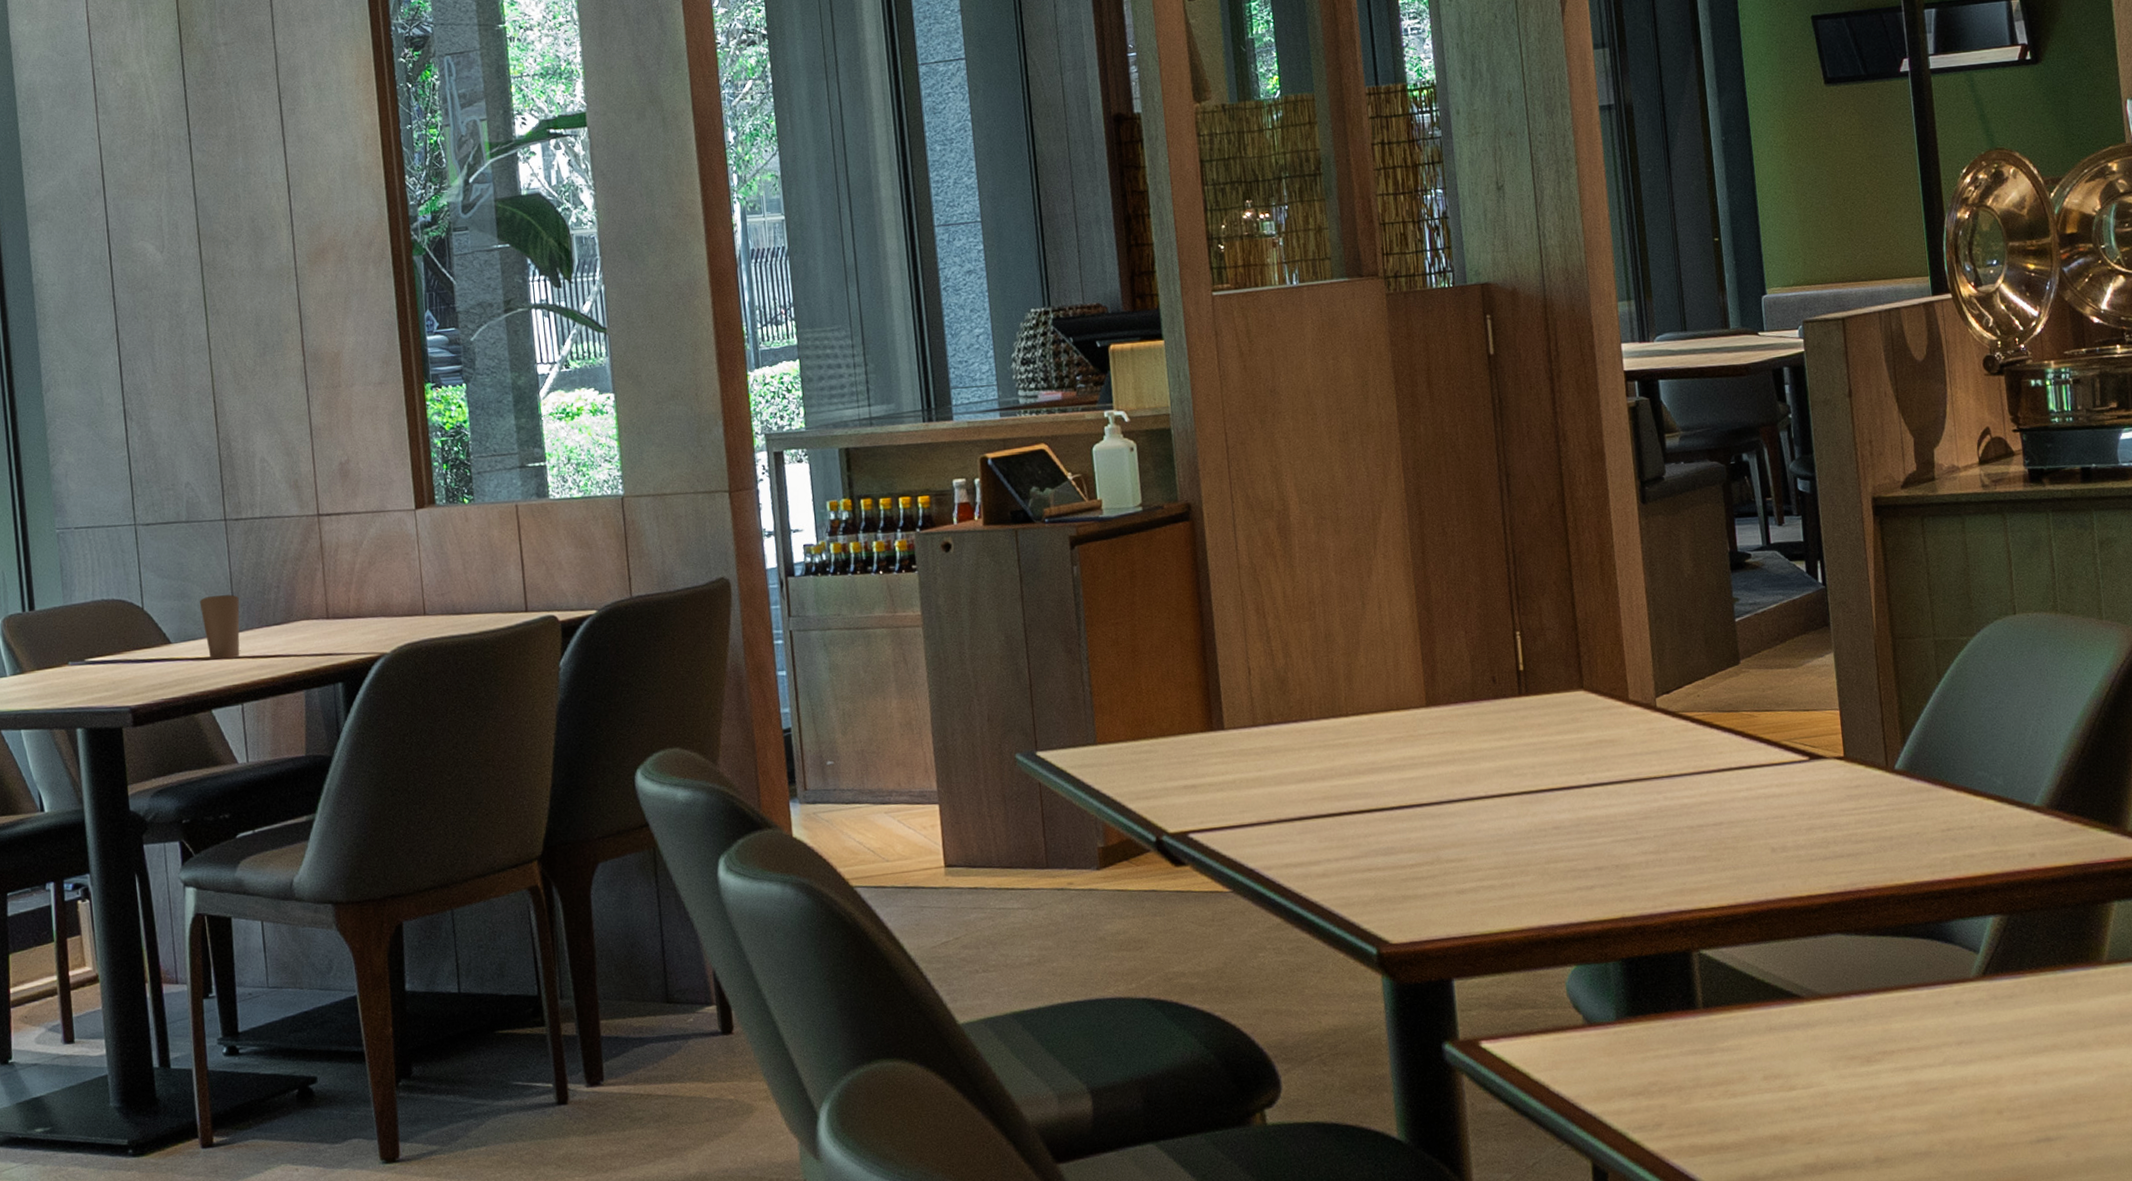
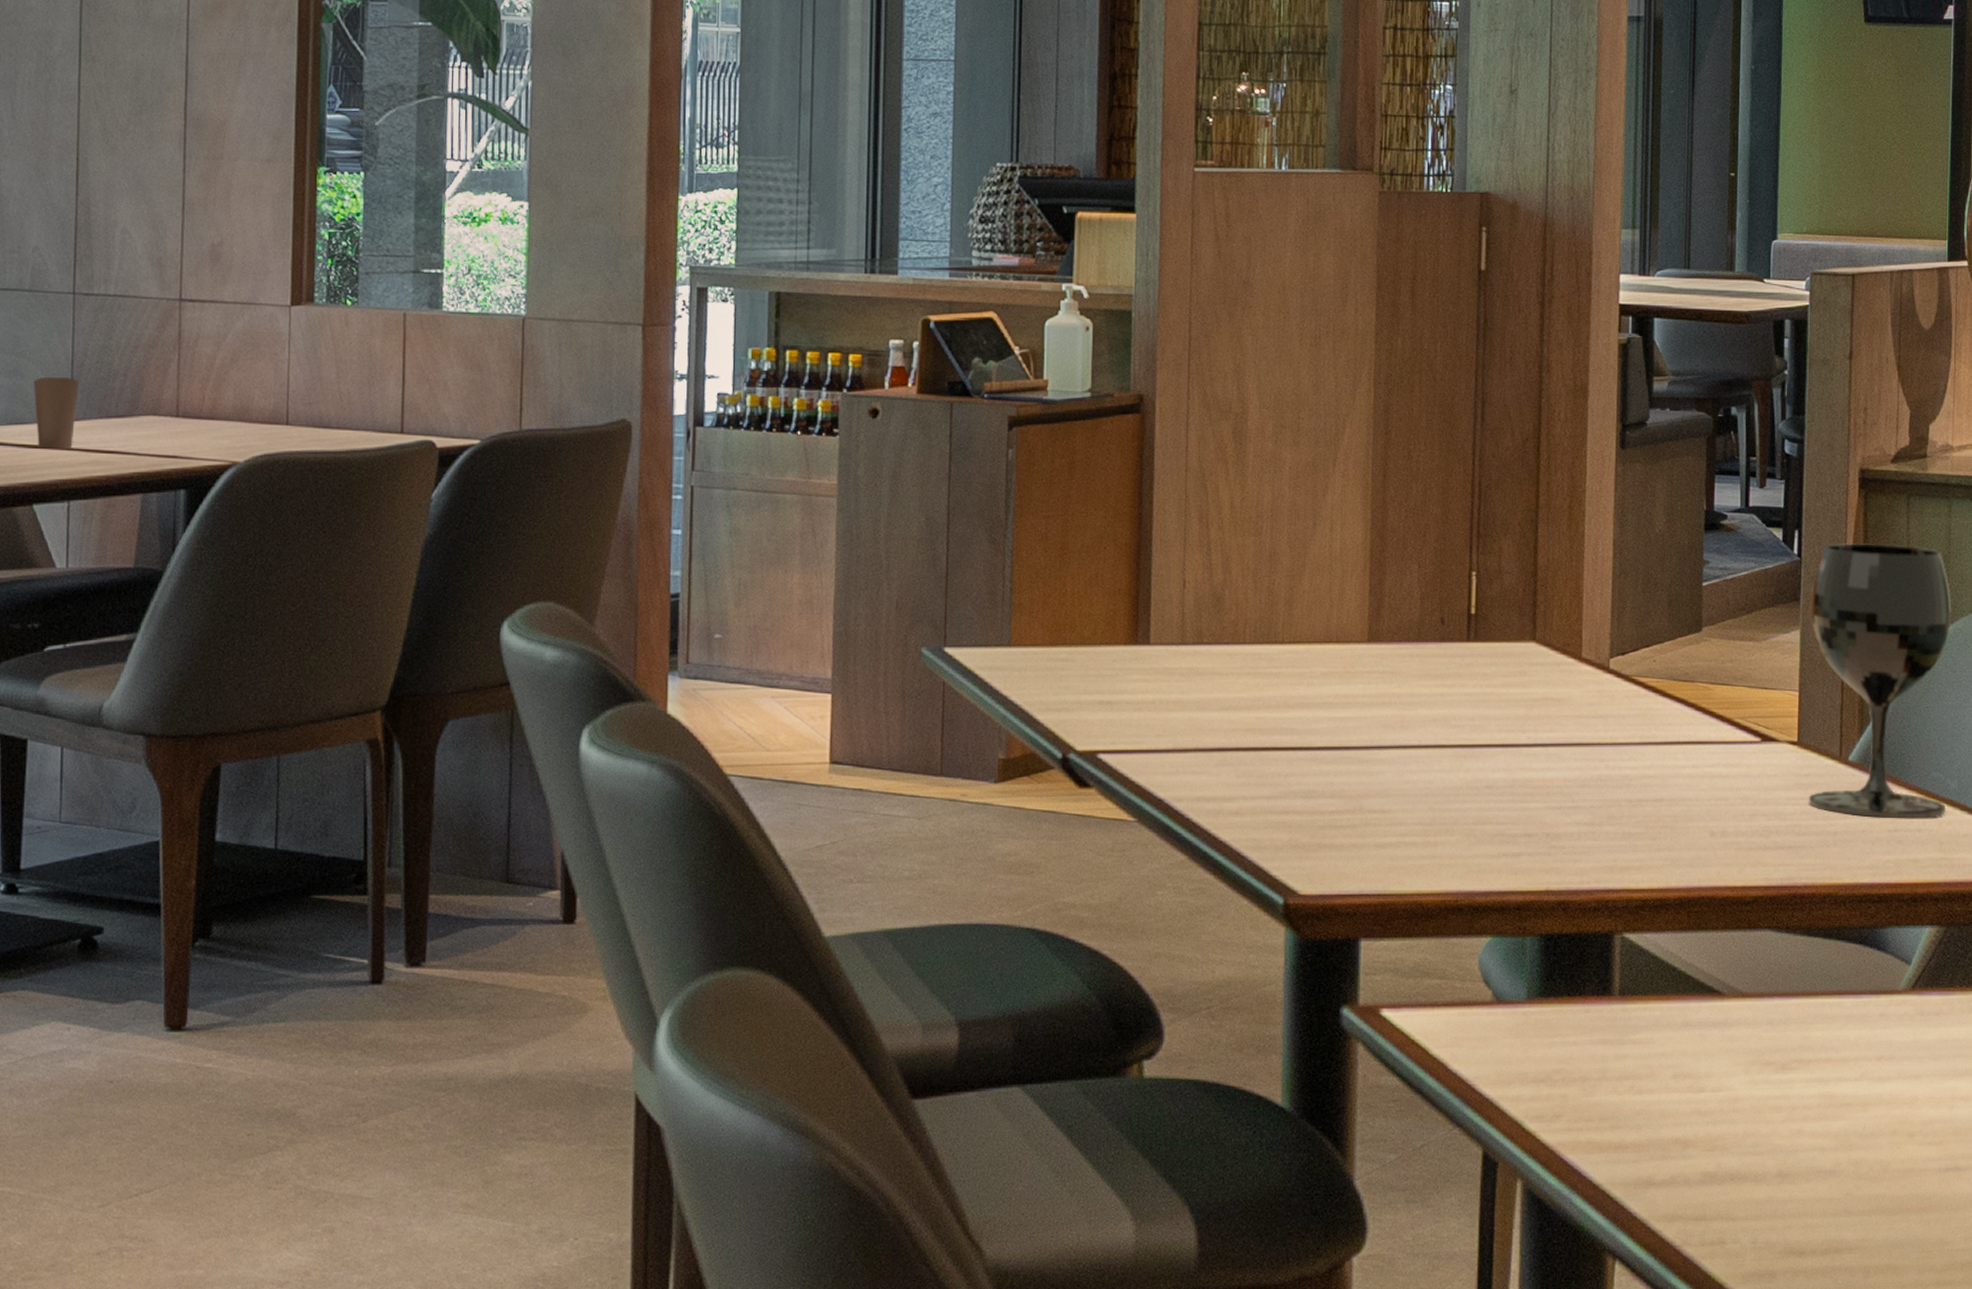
wine glass: none [1841,563,1995,821] -> present [1808,542,1952,819]

